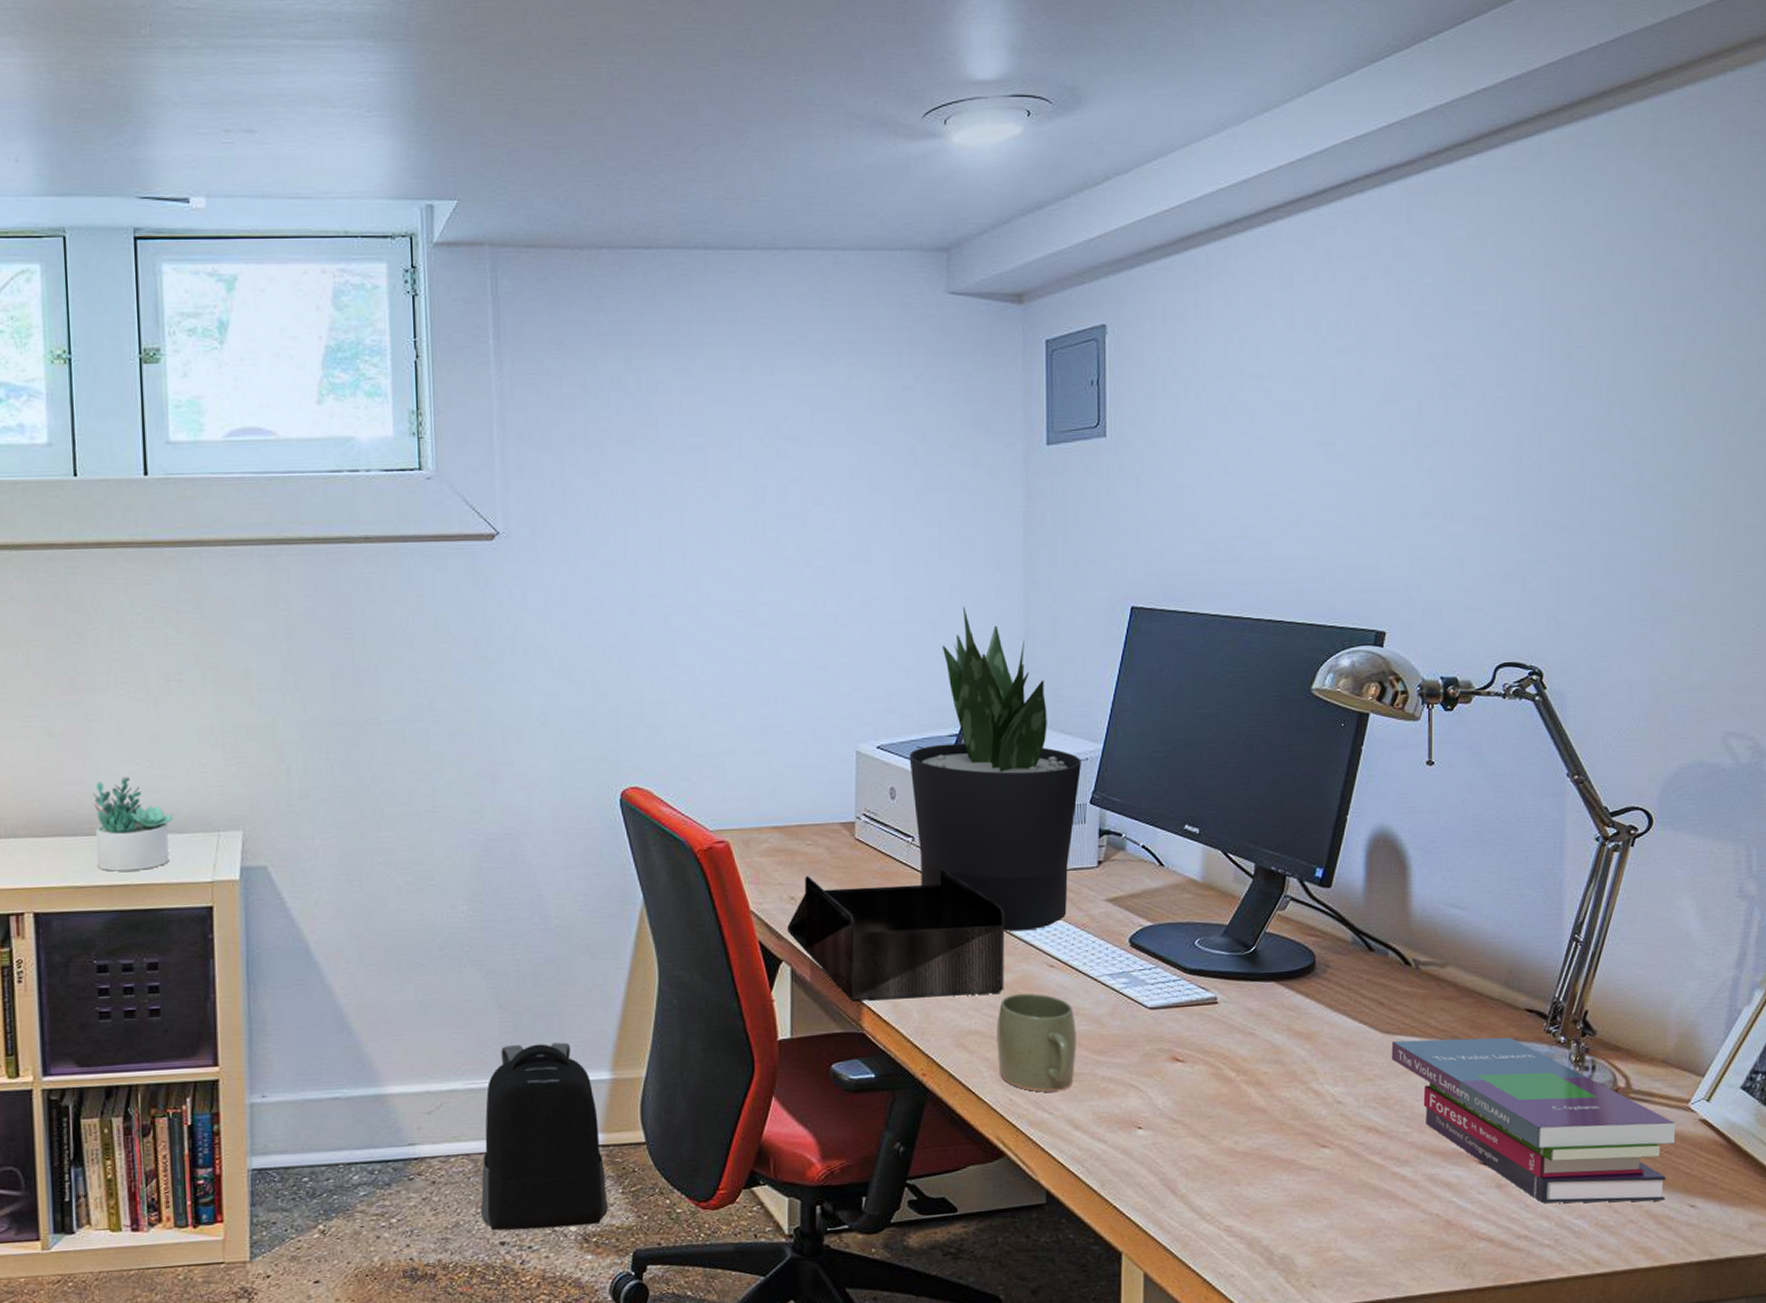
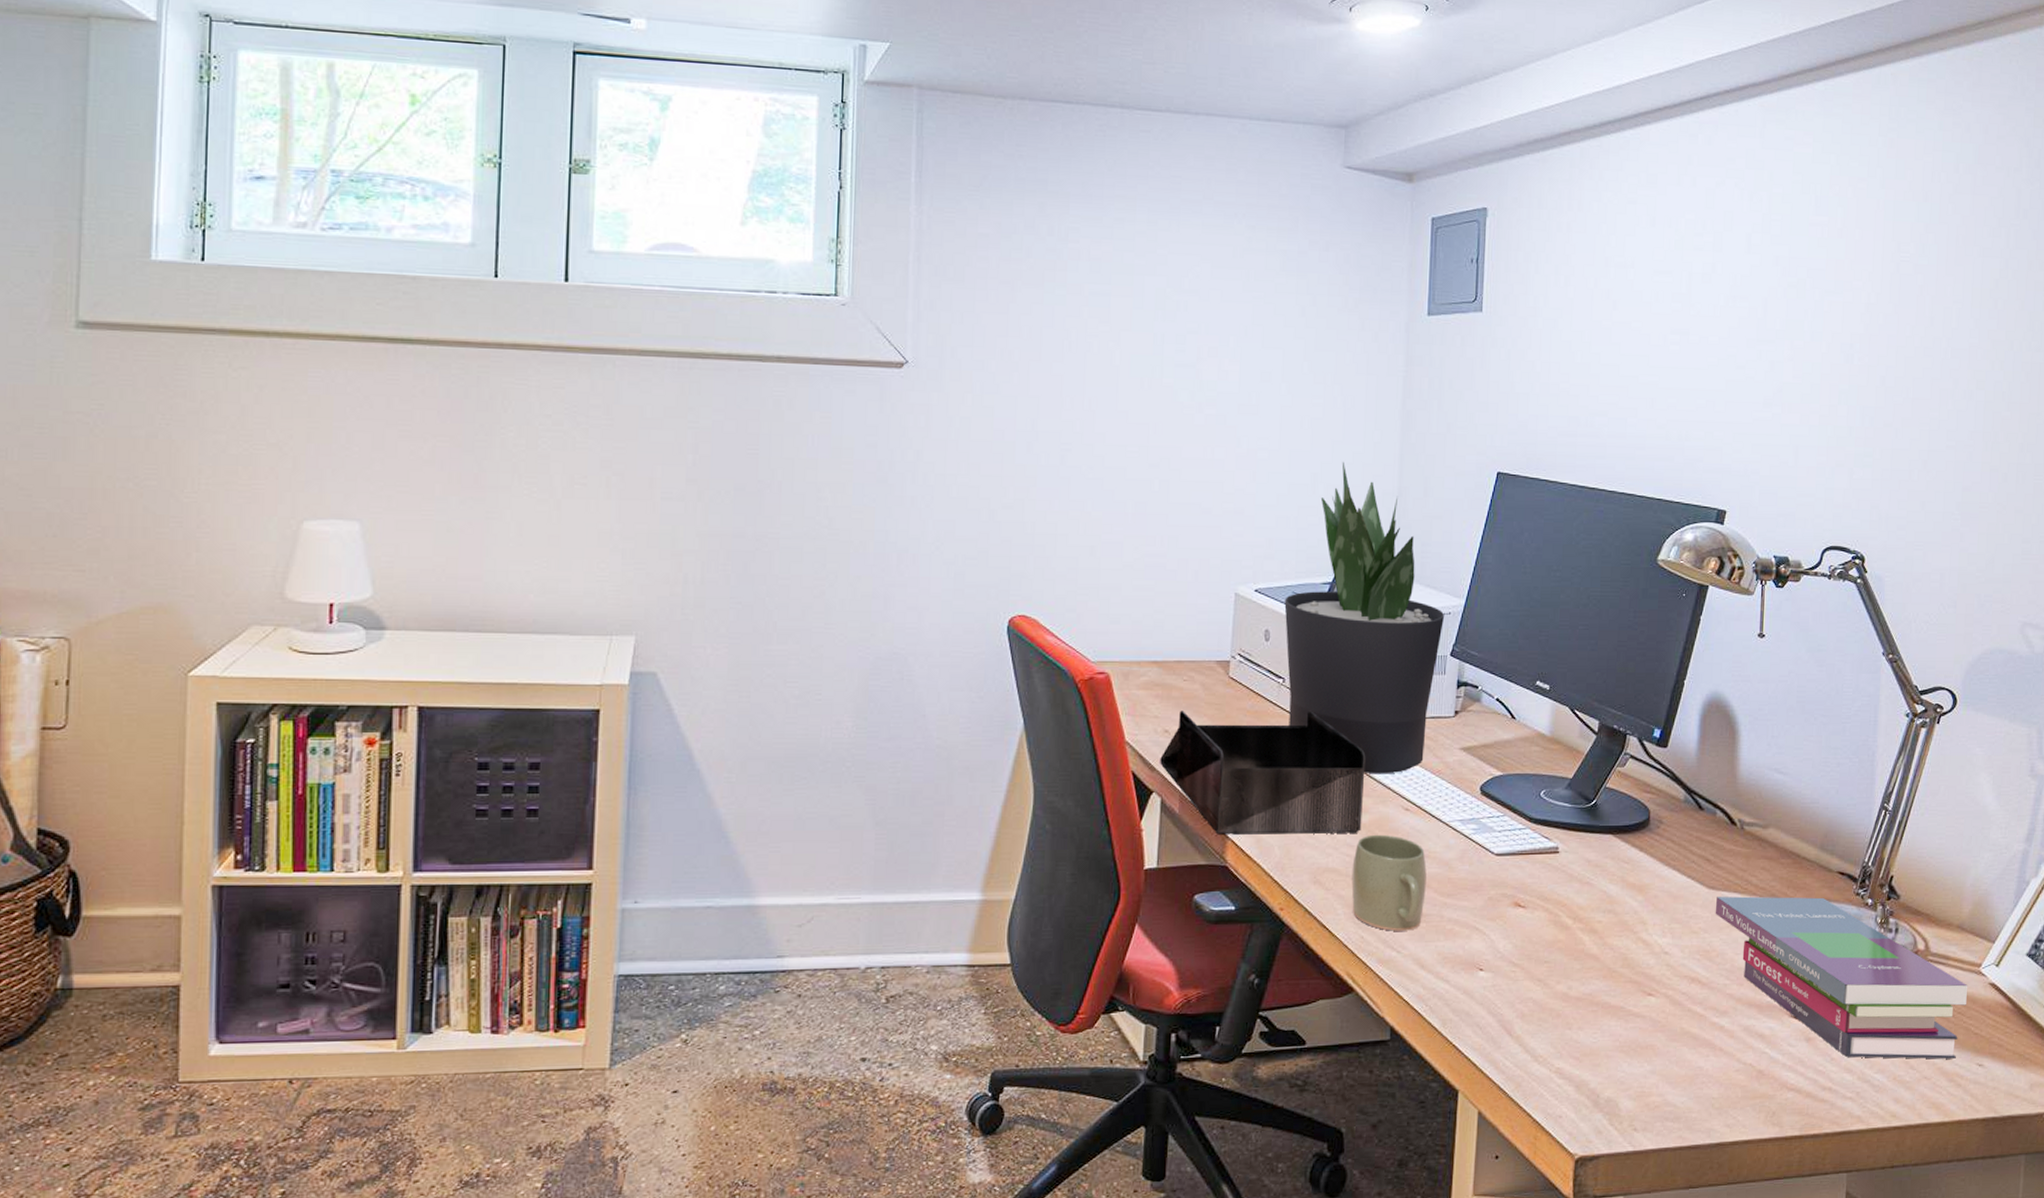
succulent plant: present [93,777,173,872] -> none [487,576,567,669]
backpack: present [480,1042,608,1231] -> none [843,862,970,1047]

